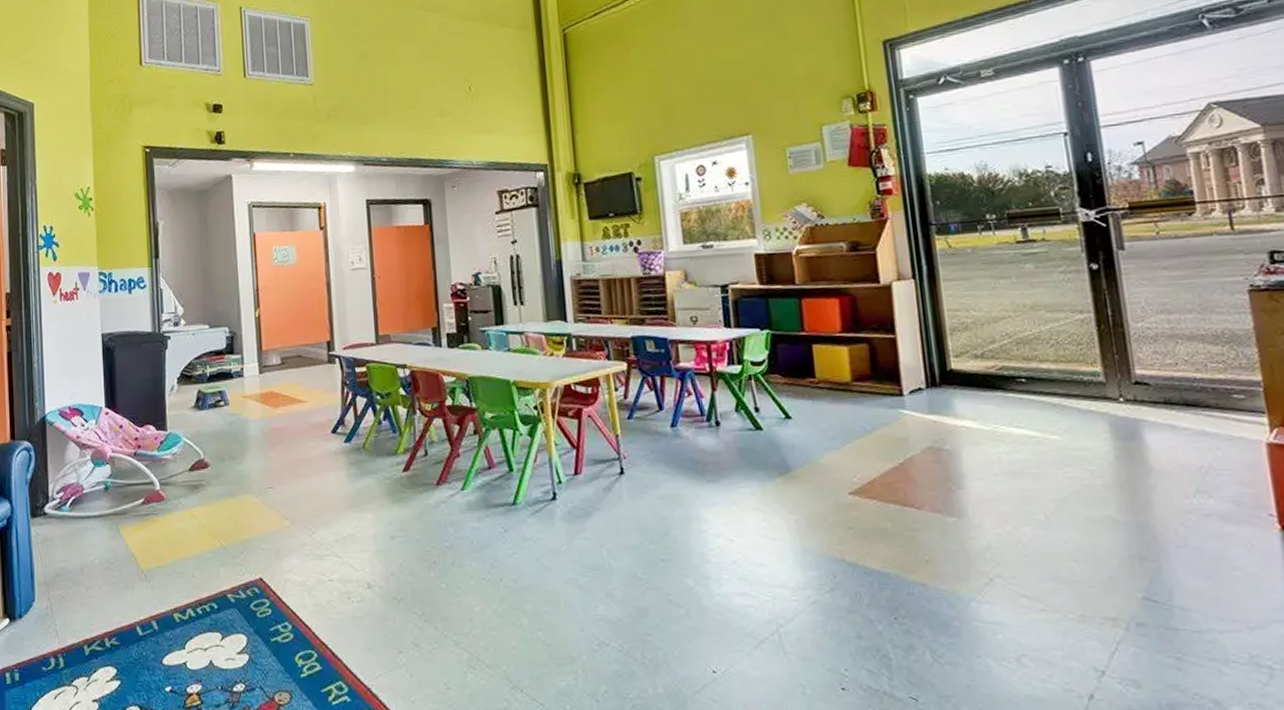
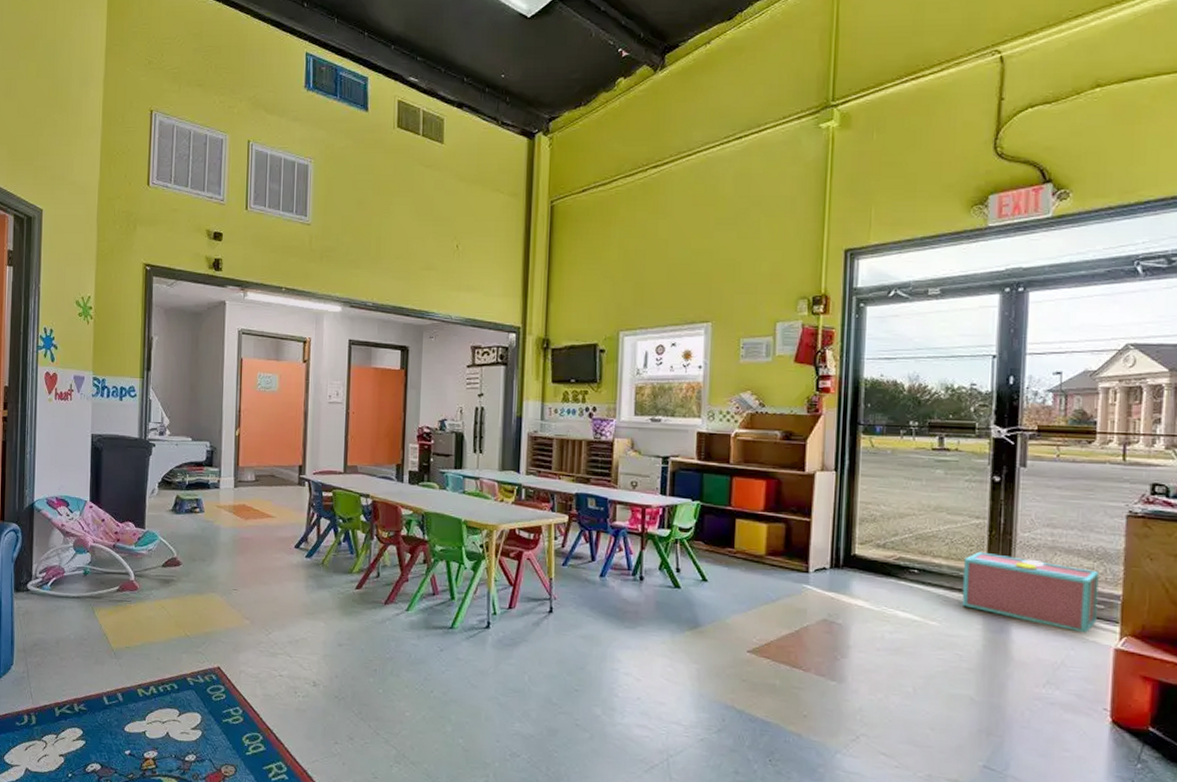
toy box: none [1074,349,1240,429] -> present [961,551,1099,633]

